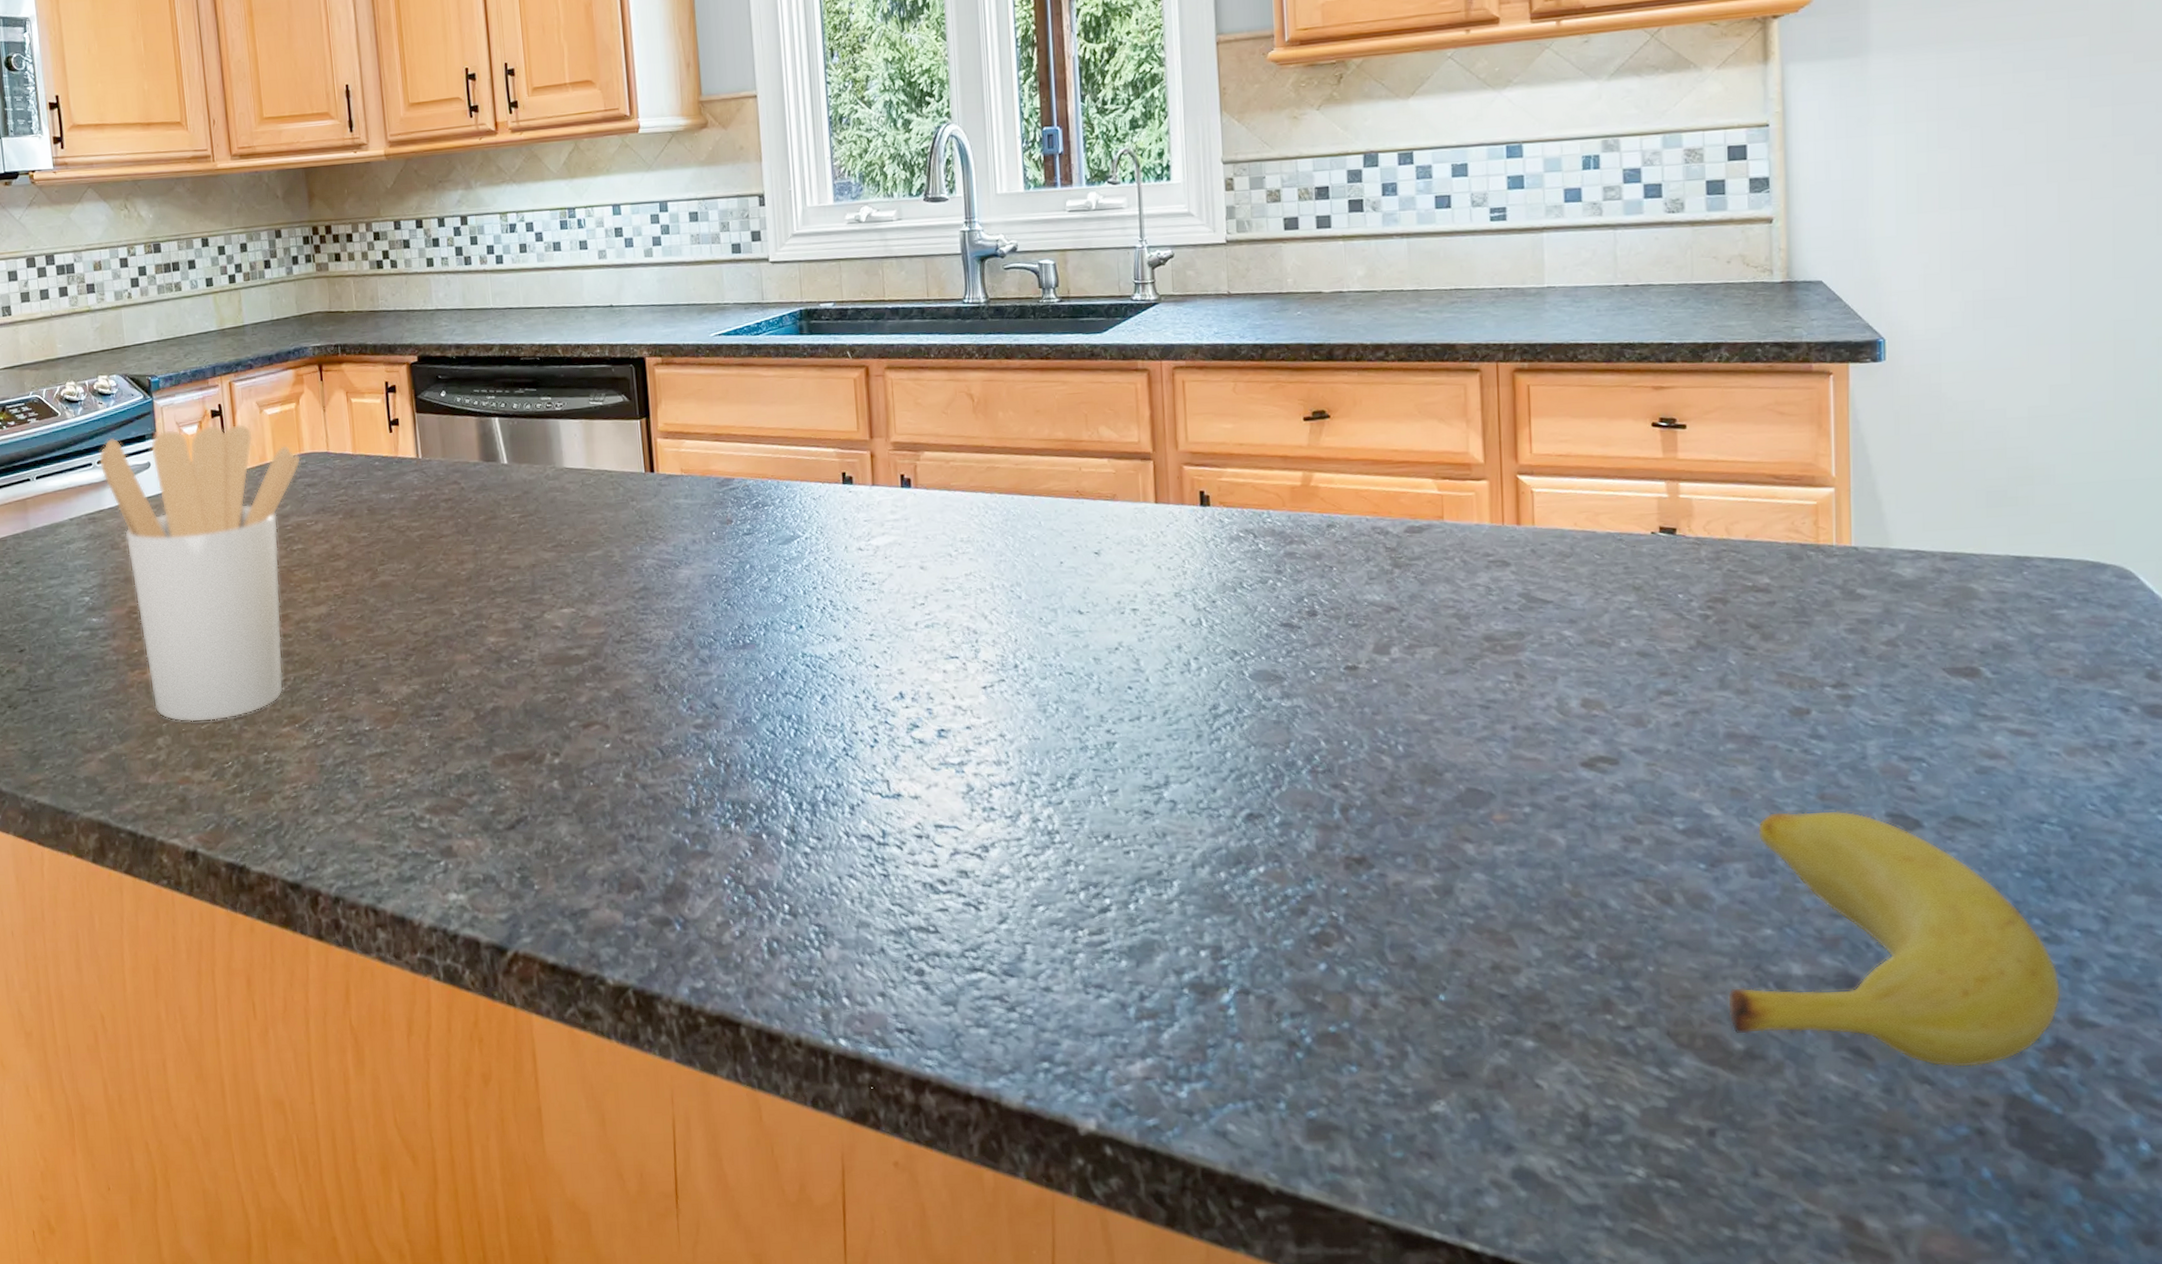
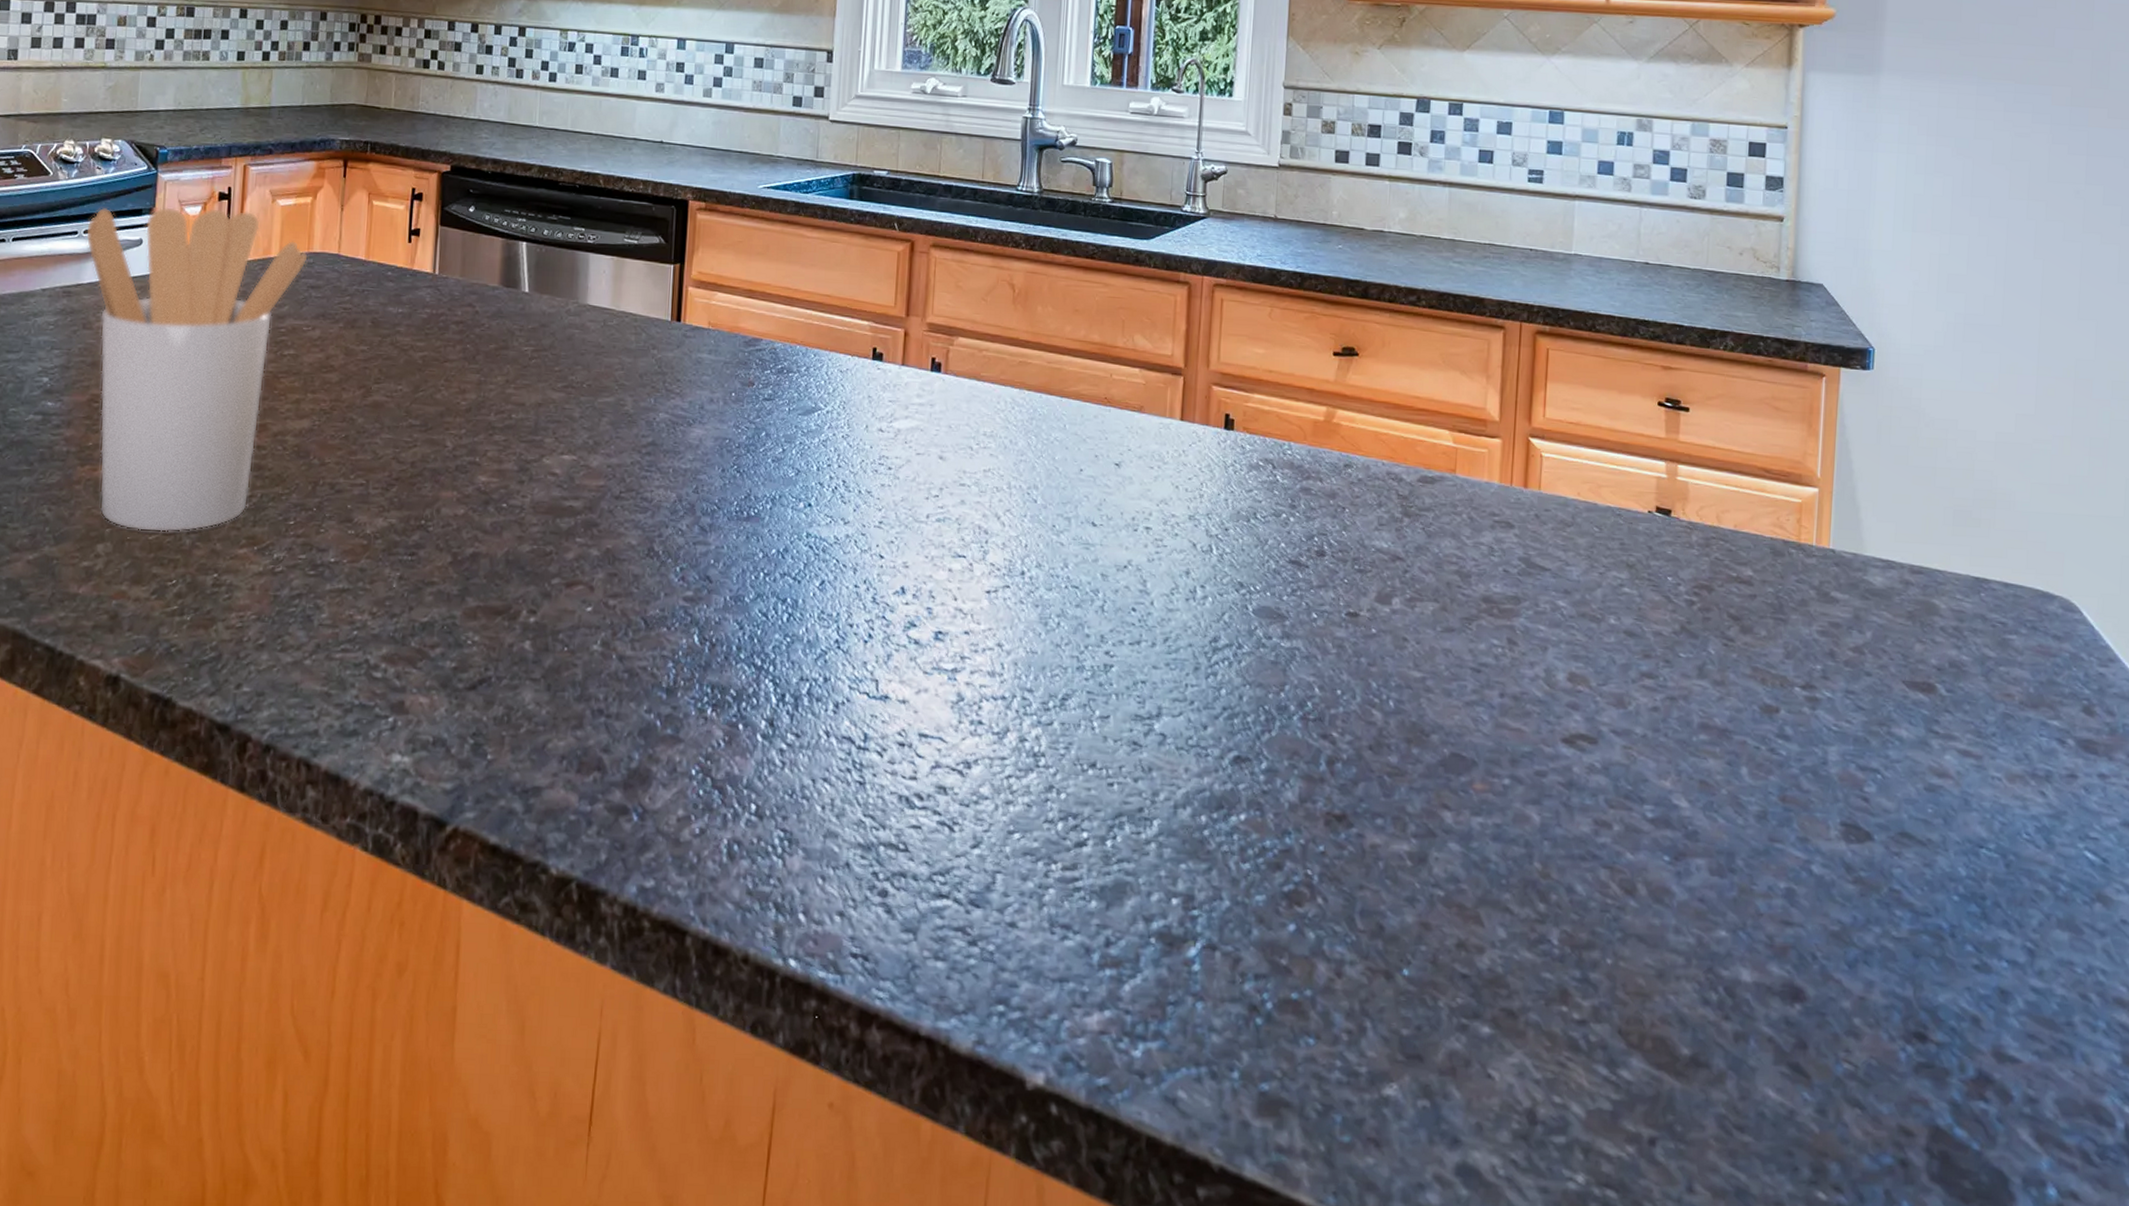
banana: present [1727,810,2061,1068] -> none [1678,809,1987,1094]

